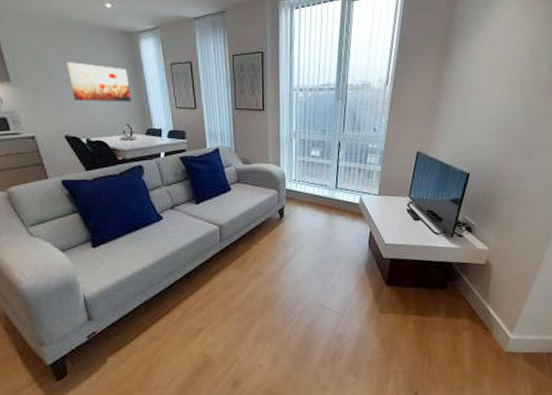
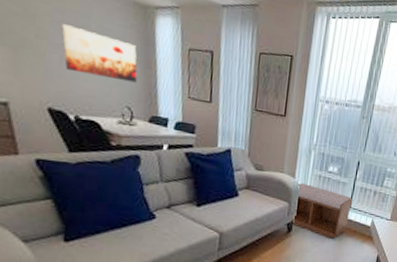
bench: none [283,171,339,220] -> present [293,183,353,239]

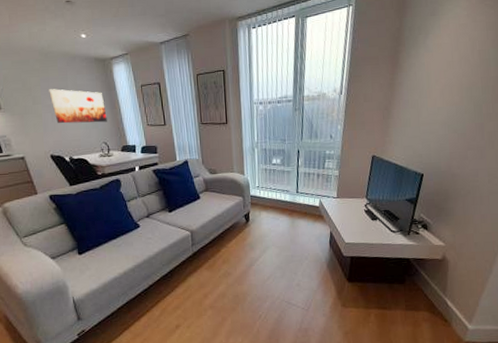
bench: present [293,183,353,239] -> none [247,178,299,223]

